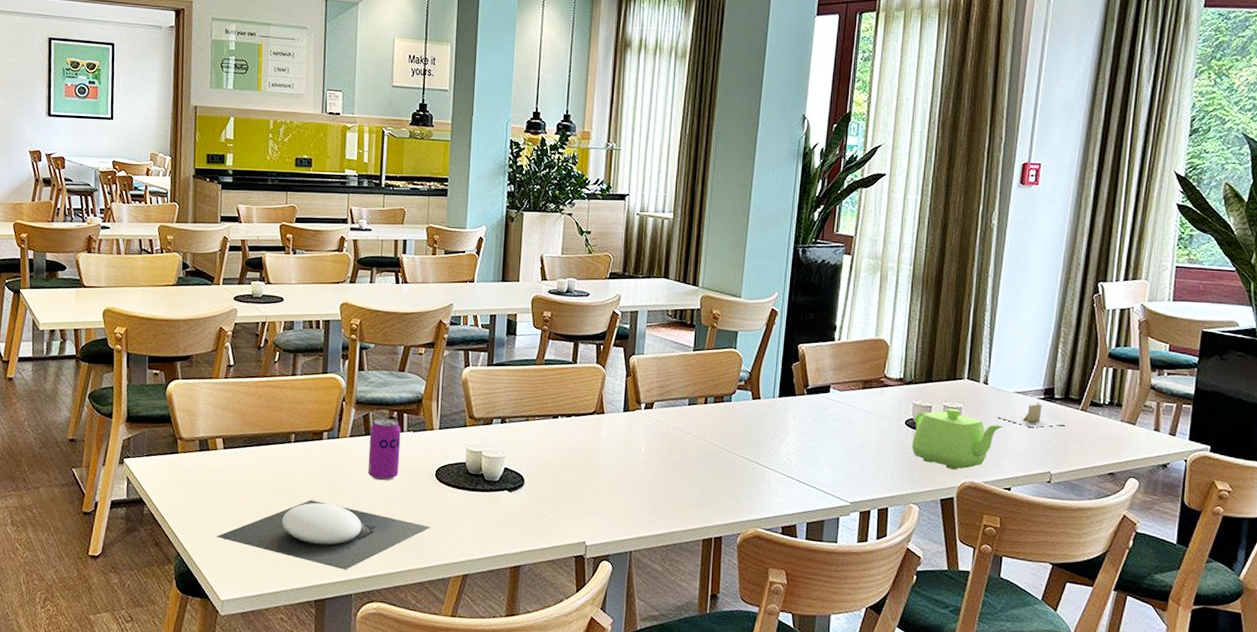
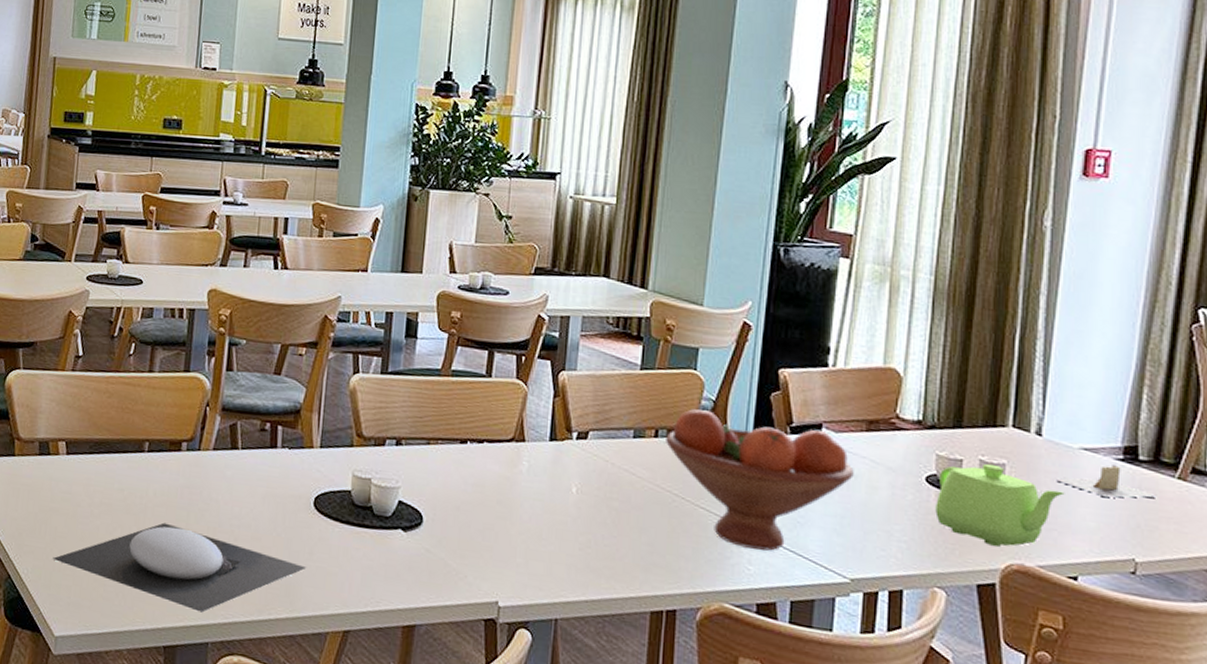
beverage can: present [367,418,401,481] -> none [232,429,275,507]
fruit bowl: none [713,380,853,486] -> present [666,409,854,551]

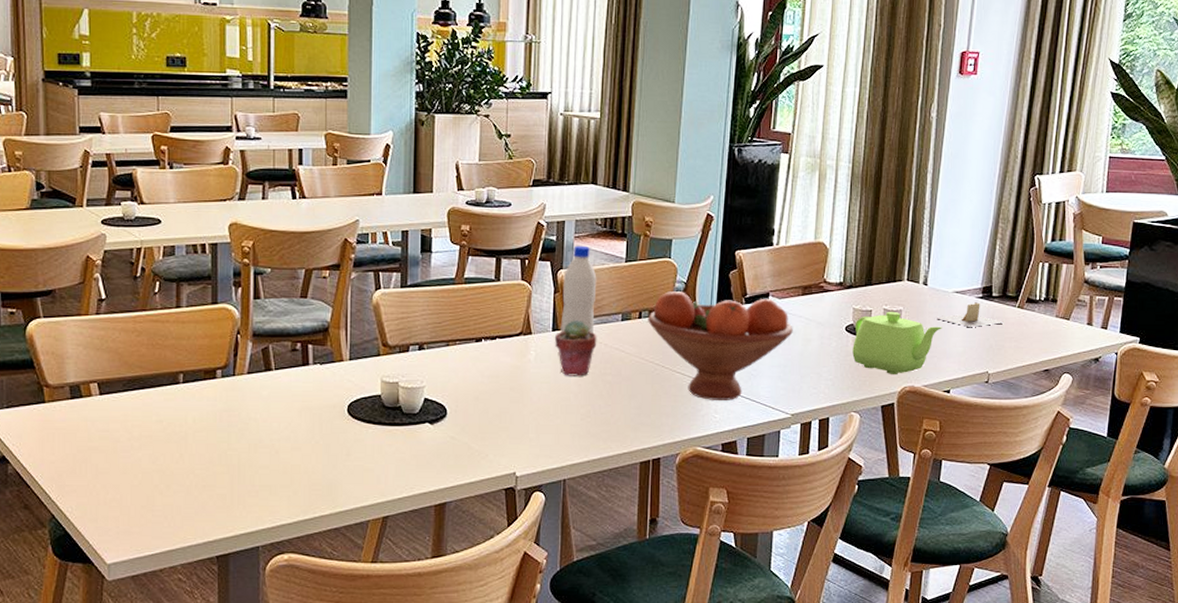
plate: present [52,522,307,613] -> none [97,446,346,521]
potted succulent: none [551,430,603,498] -> present [554,319,597,376]
water bottle: none [559,345,605,449] -> present [560,245,597,333]

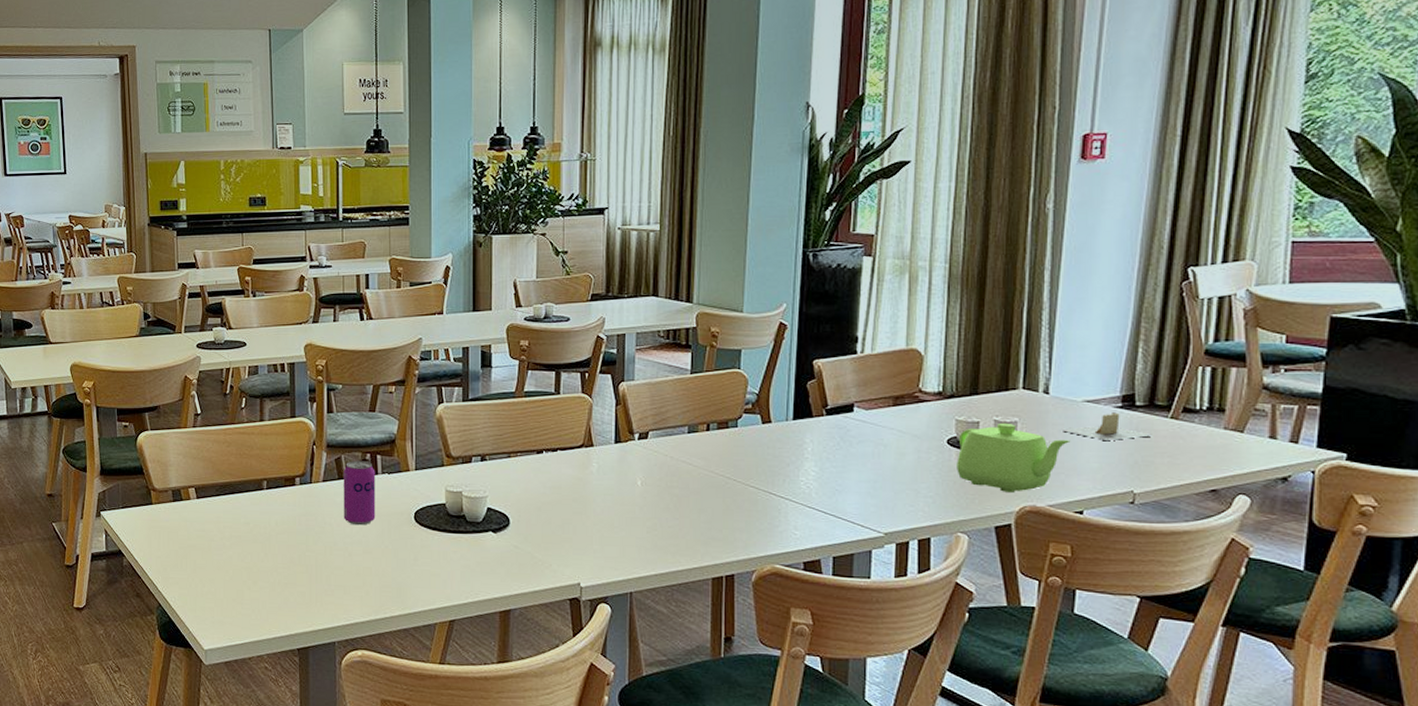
beverage can: none [270,350,306,420] -> present [343,460,376,526]
potted succulent: present [554,319,597,376] -> none [617,432,662,489]
water bottle: present [560,245,597,333] -> none [623,358,661,446]
fruit bowl: present [648,291,793,400] -> none [717,403,883,517]

